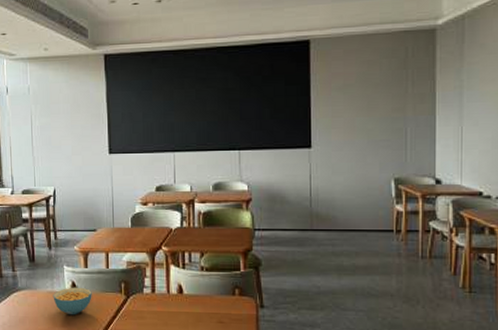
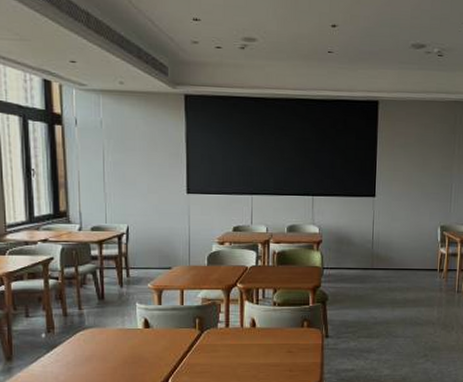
cereal bowl: present [53,287,92,315] -> none [123,324,165,352]

